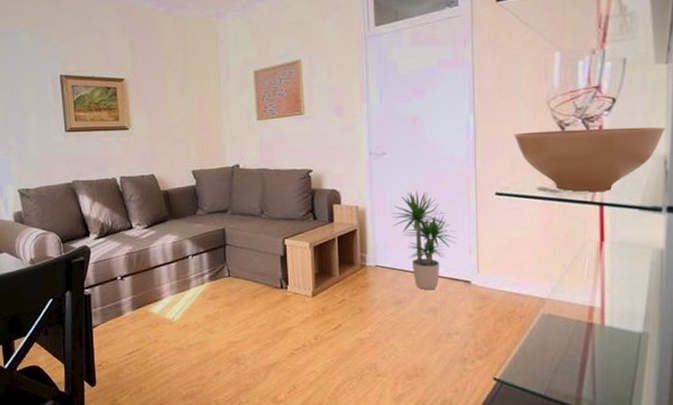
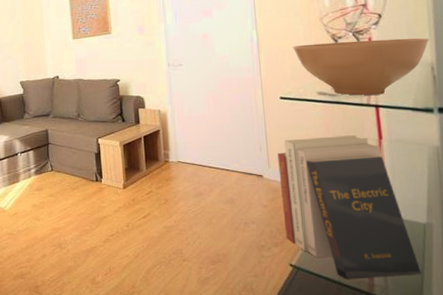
potted plant: present [392,190,457,290] -> none [190,95,248,183]
books: none [489,237,632,393] -> present [277,135,422,280]

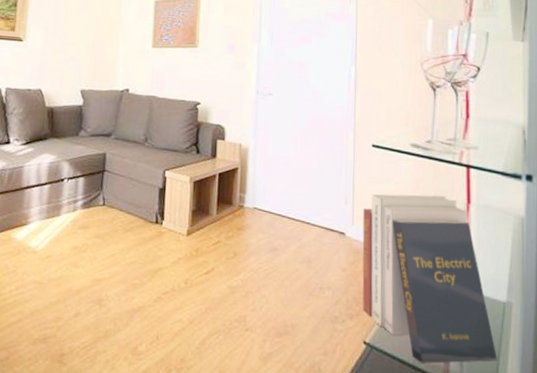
bowl: present [292,38,429,96] -> none [390,89,523,154]

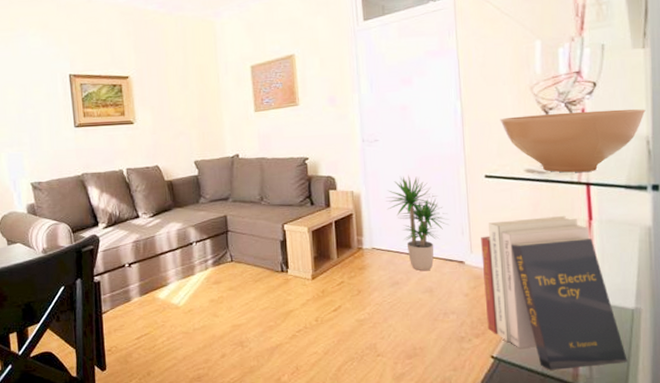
potted plant: none [273,133,335,238] -> present [386,174,450,271]
bowl: none [390,89,523,154] -> present [500,108,646,173]

